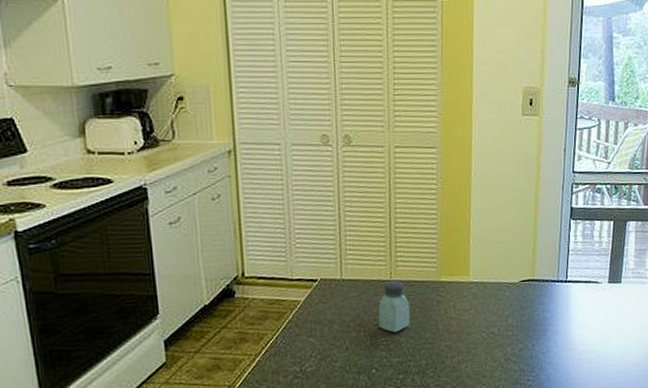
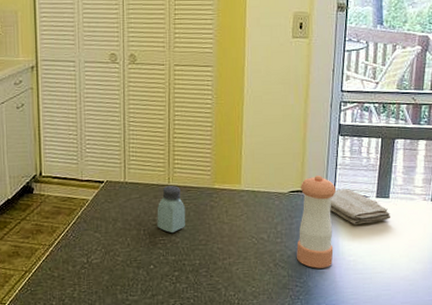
pepper shaker: none [528,262,568,361] -> present [297,175,336,269]
washcloth: none [562,275,622,312] -> present [330,189,390,225]

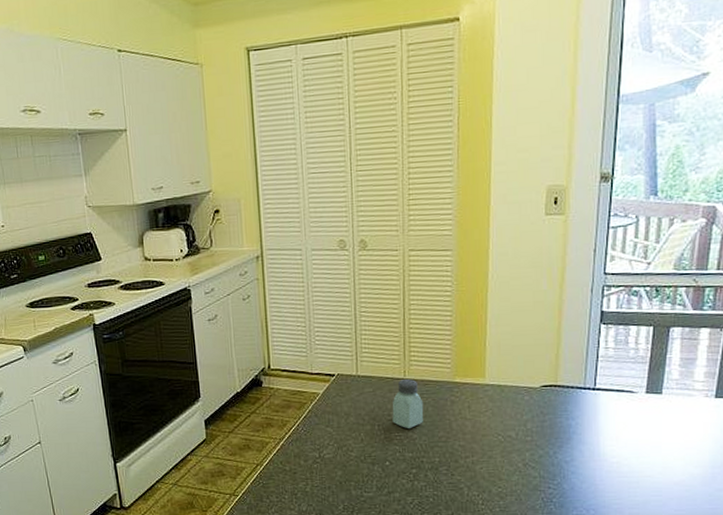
pepper shaker: present [297,175,336,269] -> none [549,369,596,470]
washcloth: present [330,189,390,225] -> none [589,383,663,423]

